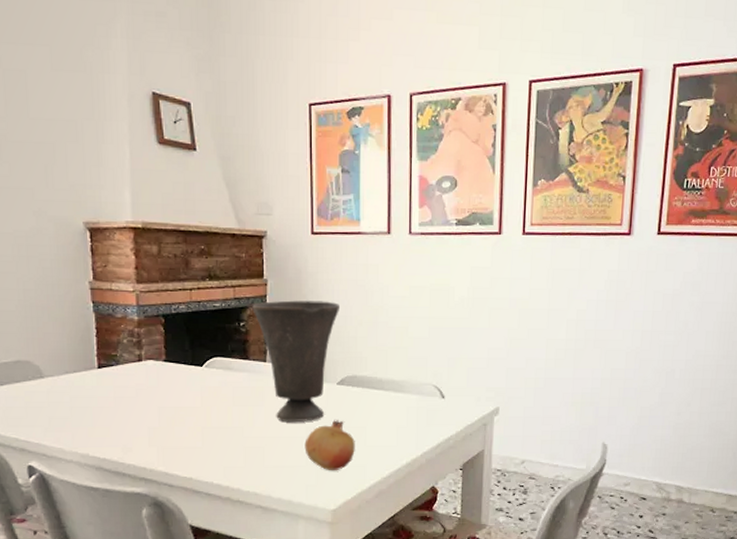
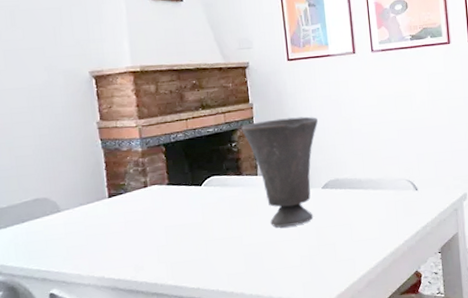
fruit: present [304,420,355,471] -> none [298,220,344,267]

